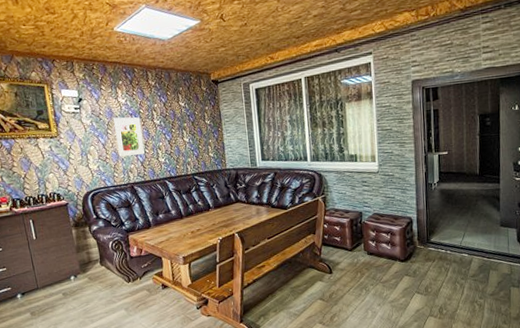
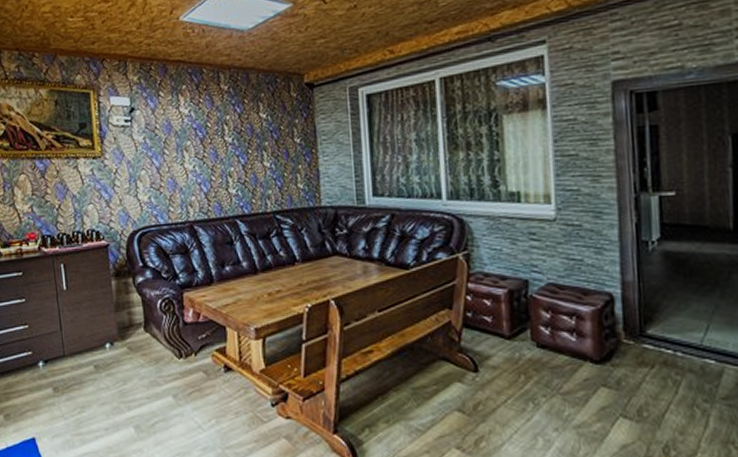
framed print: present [113,117,145,156] -> none [171,132,210,185]

